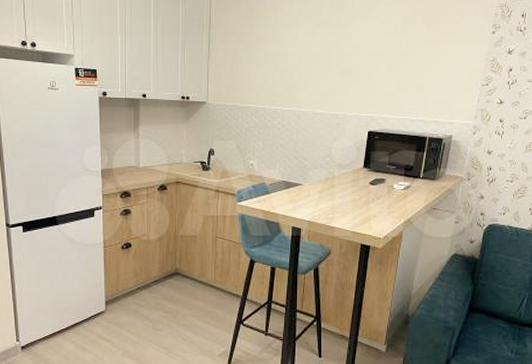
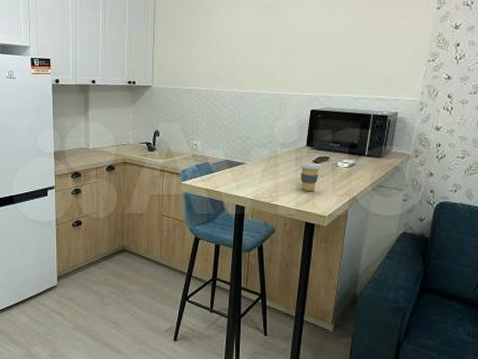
coffee cup: none [356,184,378,213] -> present [300,163,322,191]

